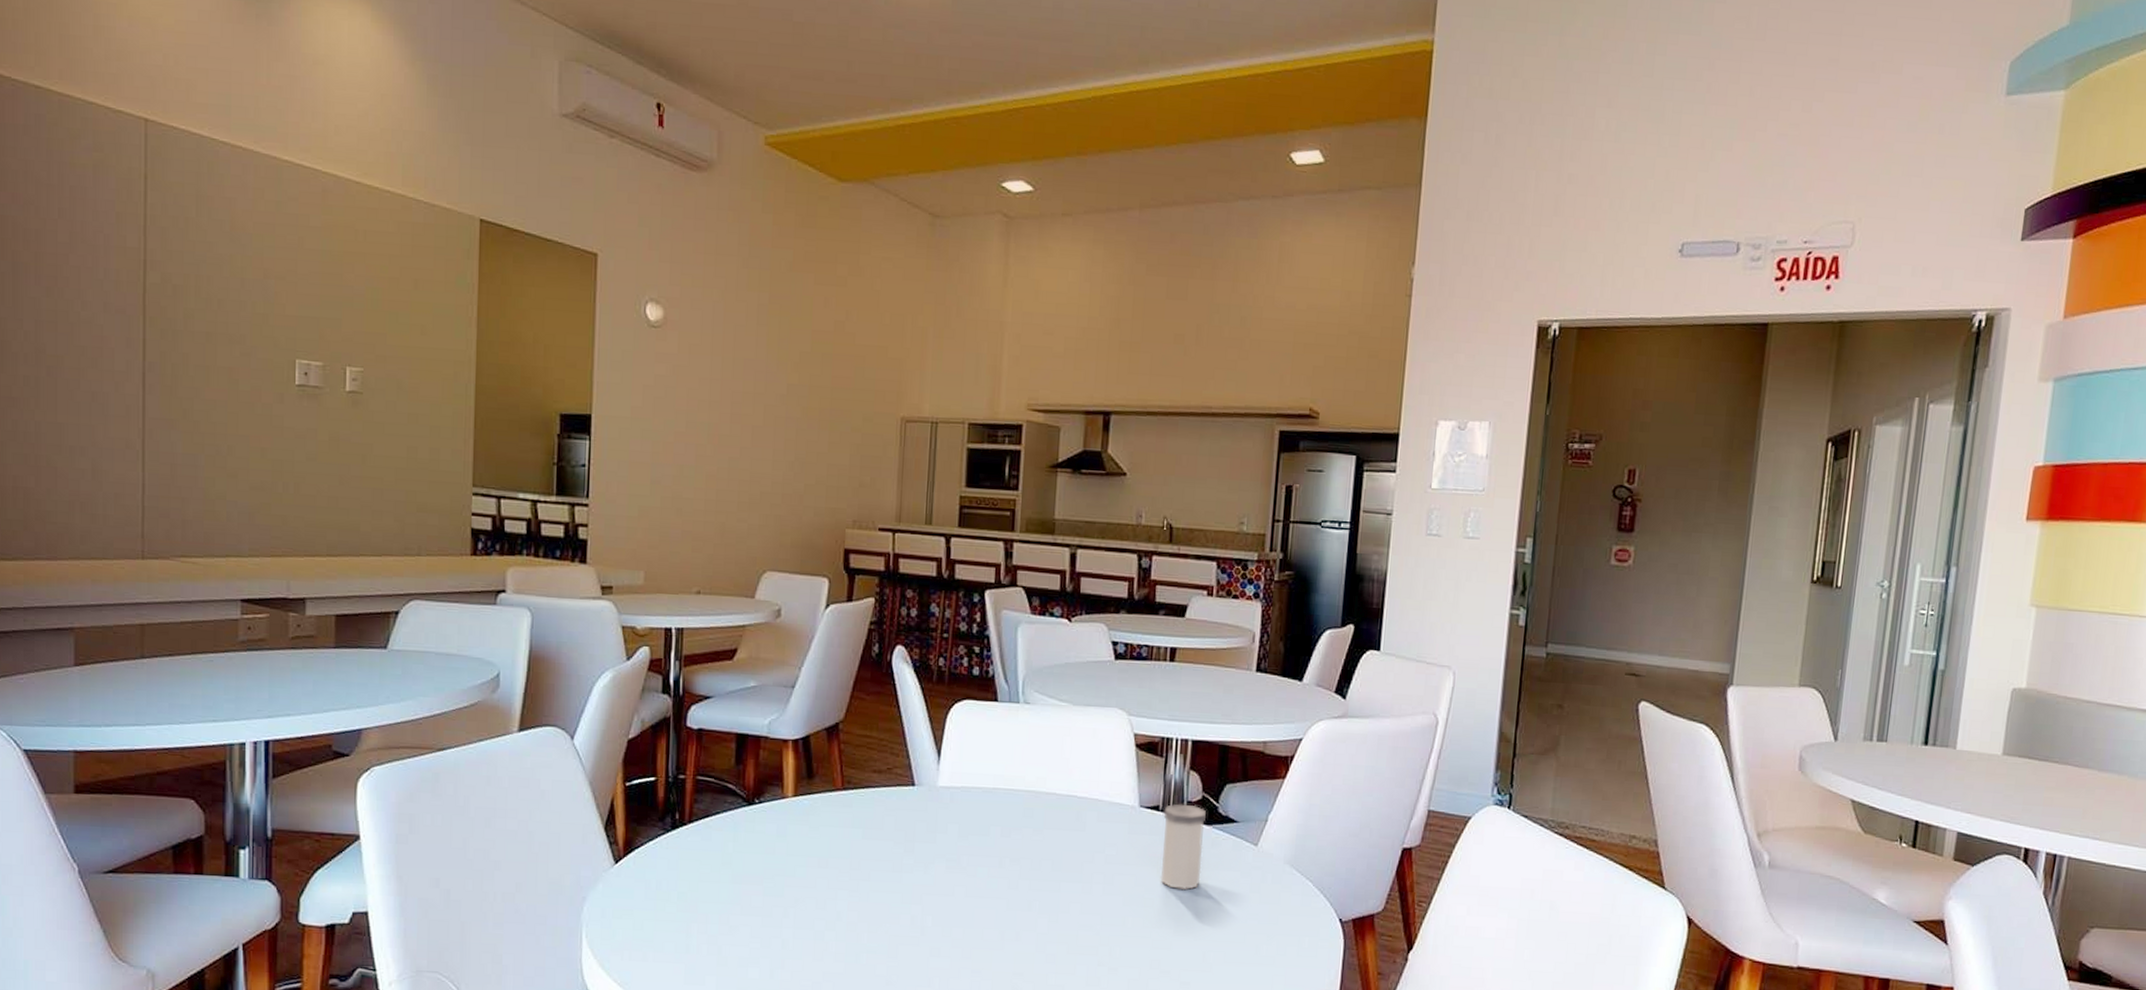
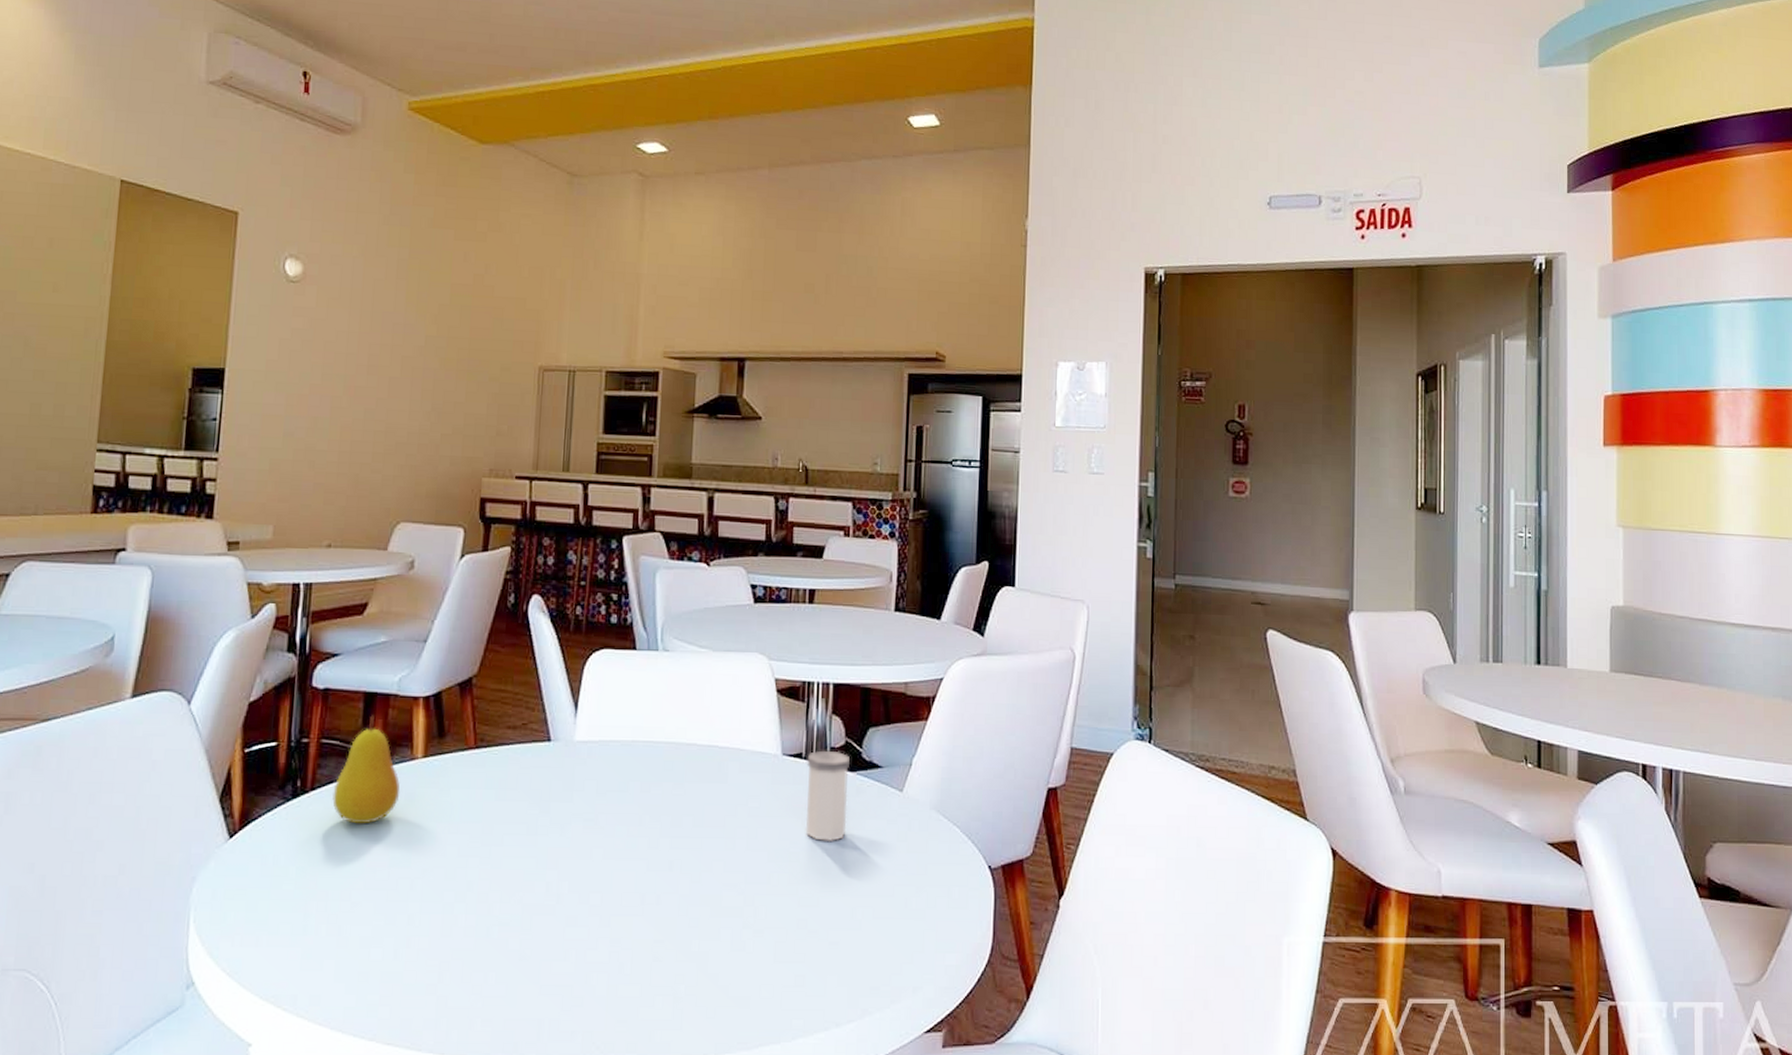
fruit: none [709,755,773,856] -> present [332,715,401,824]

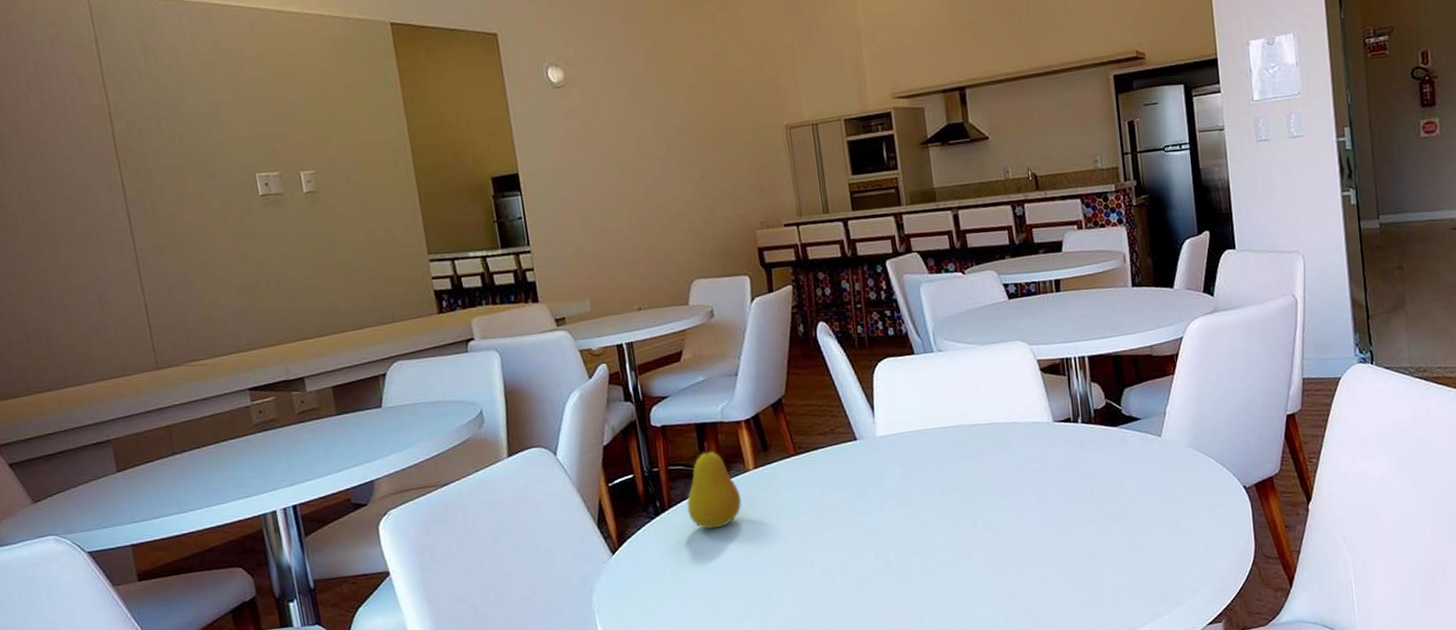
salt shaker: present [805,750,850,842] -> none [1075,411,1118,487]

